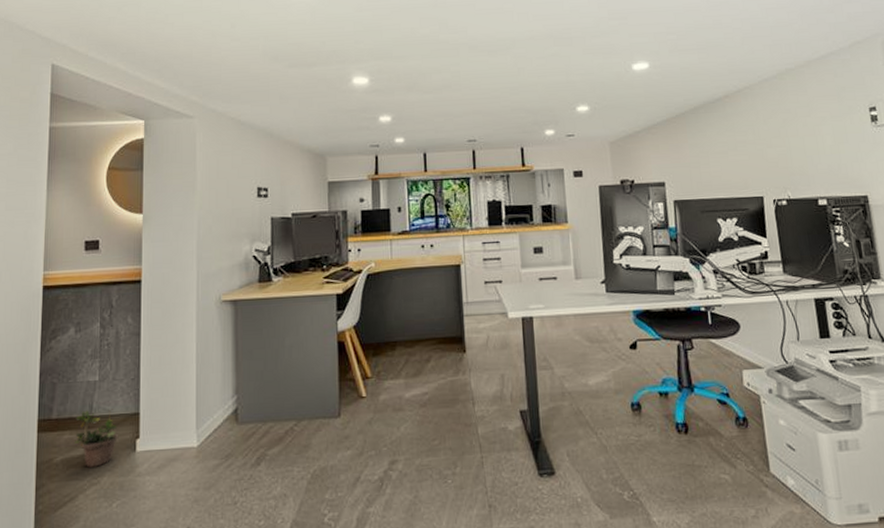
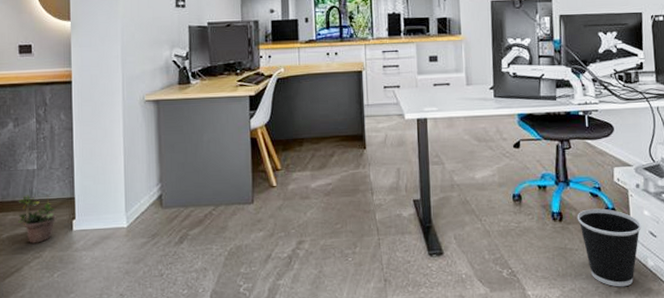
wastebasket: none [704,418,778,511] -> present [577,208,642,287]

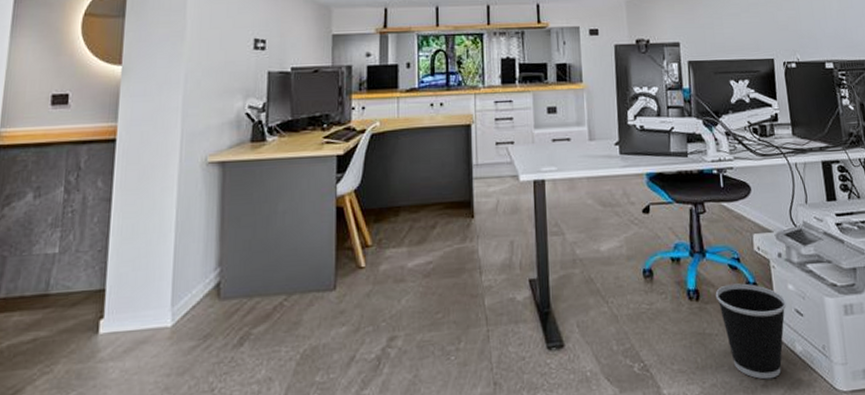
potted plant: present [17,194,56,244] -> none [24,285,78,354]

